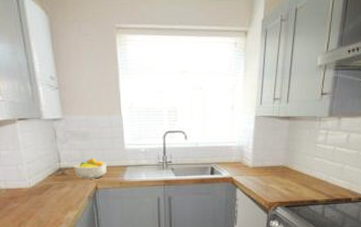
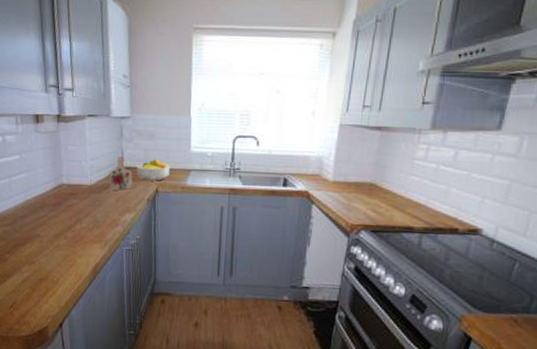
cutting board: none [47,158,72,192] -> present [109,156,132,191]

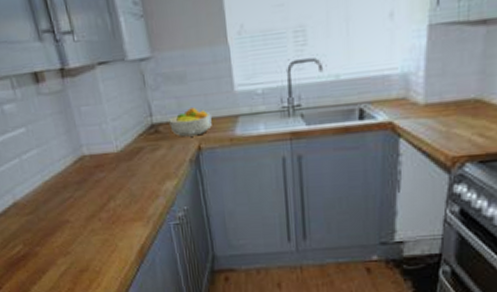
cutting board: present [109,156,132,191] -> none [137,111,168,156]

